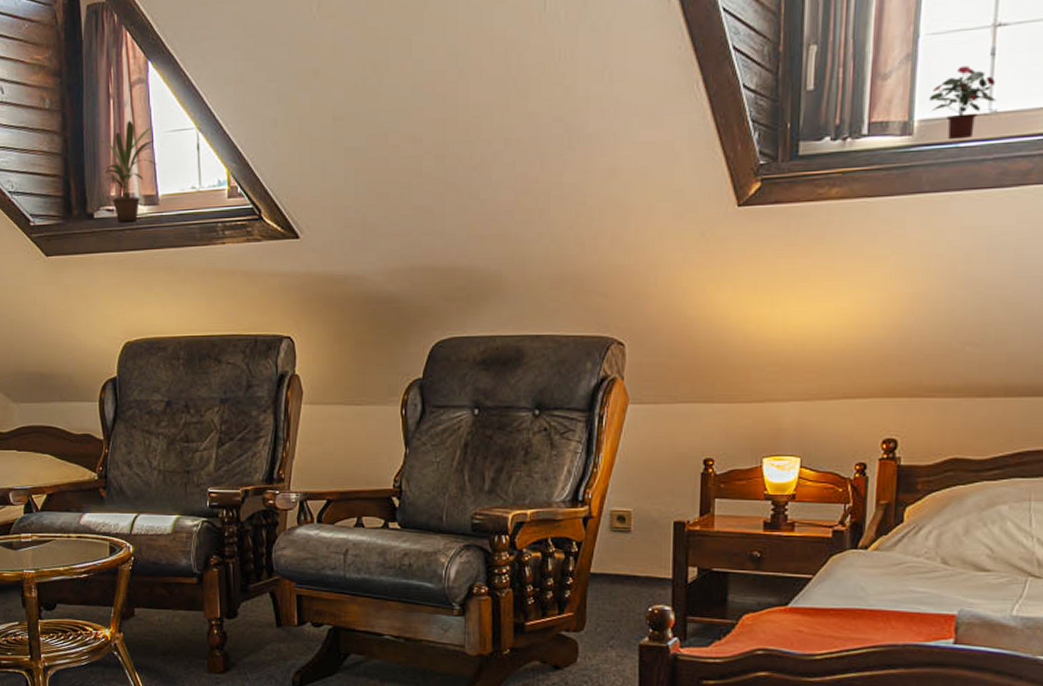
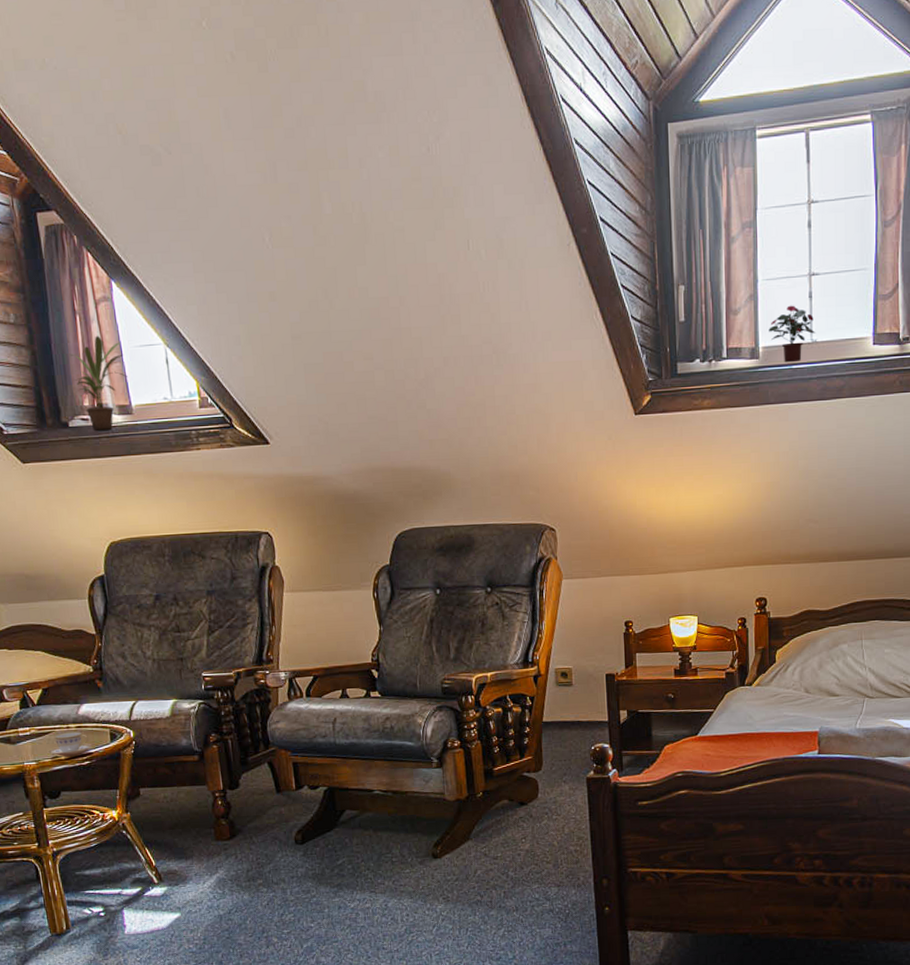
teacup: none [47,542,91,569] -> present [47,732,93,758]

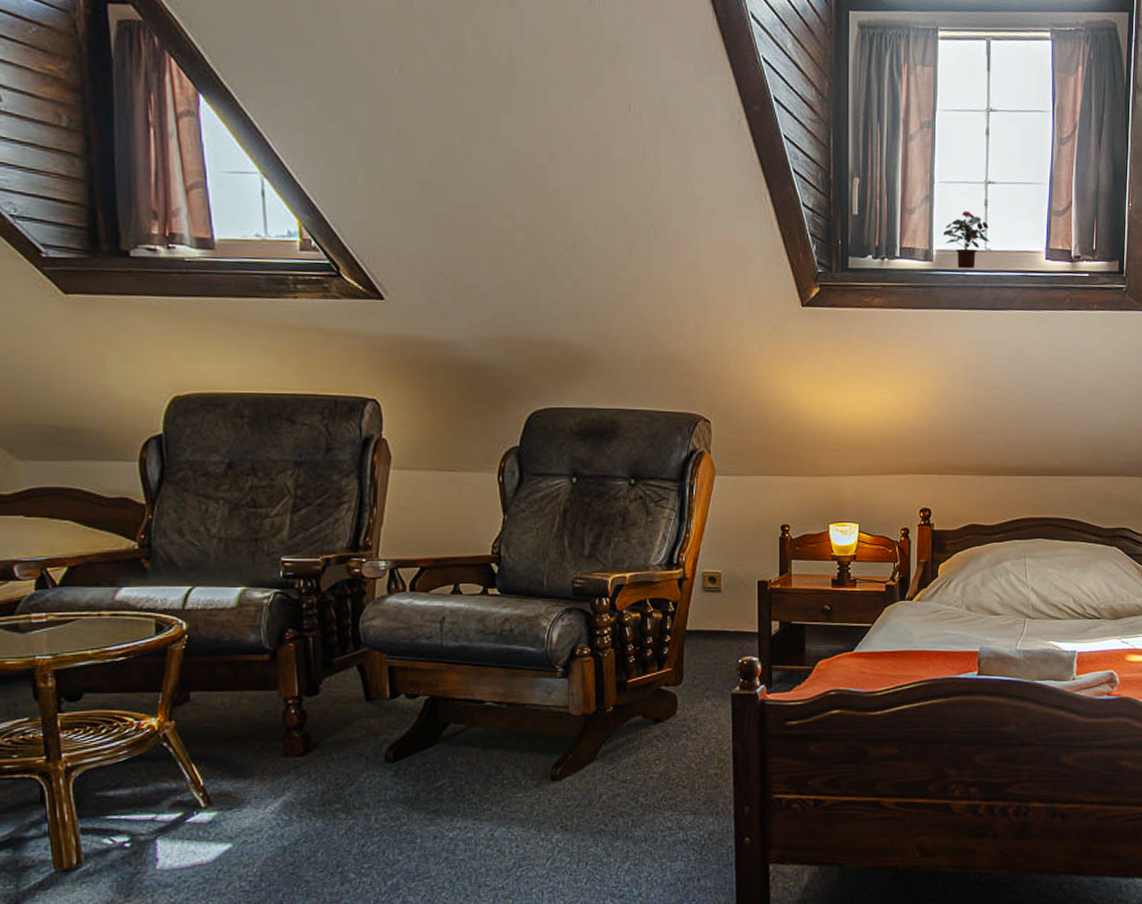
teacup: present [47,732,93,758] -> none [68,621,131,653]
potted plant: present [70,335,128,432] -> none [138,154,211,266]

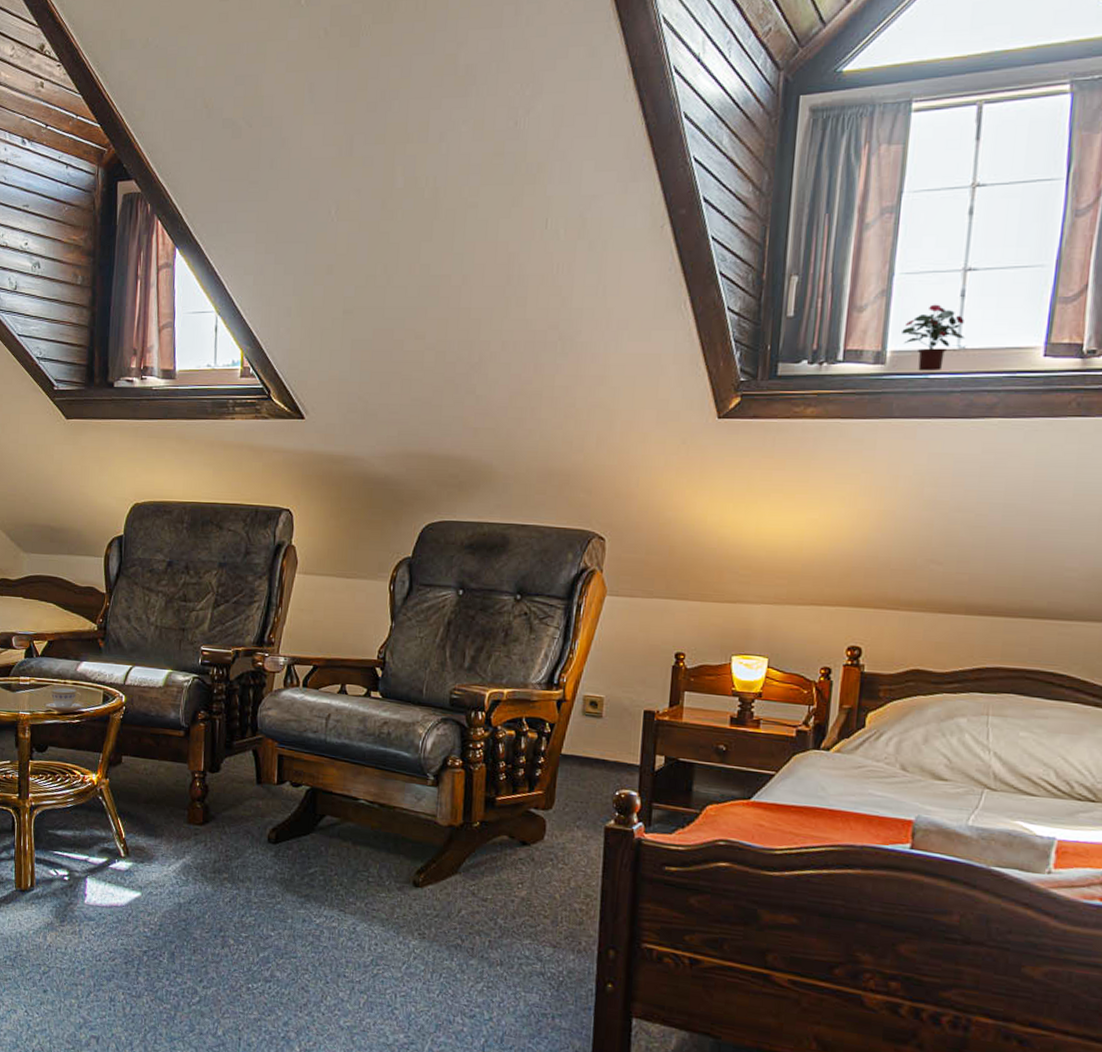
teacup: none [68,621,131,653] -> present [42,687,85,714]

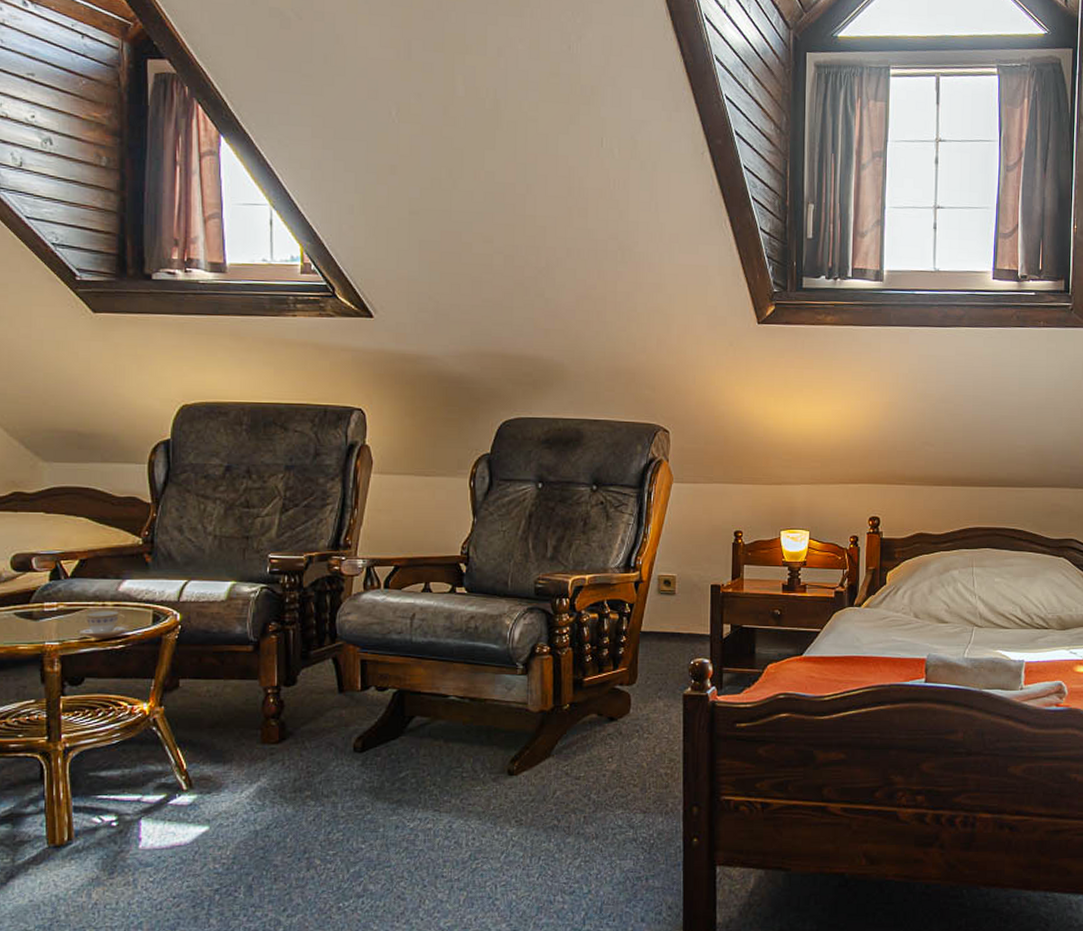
potted flower: present [902,304,966,372] -> none [894,234,939,289]

